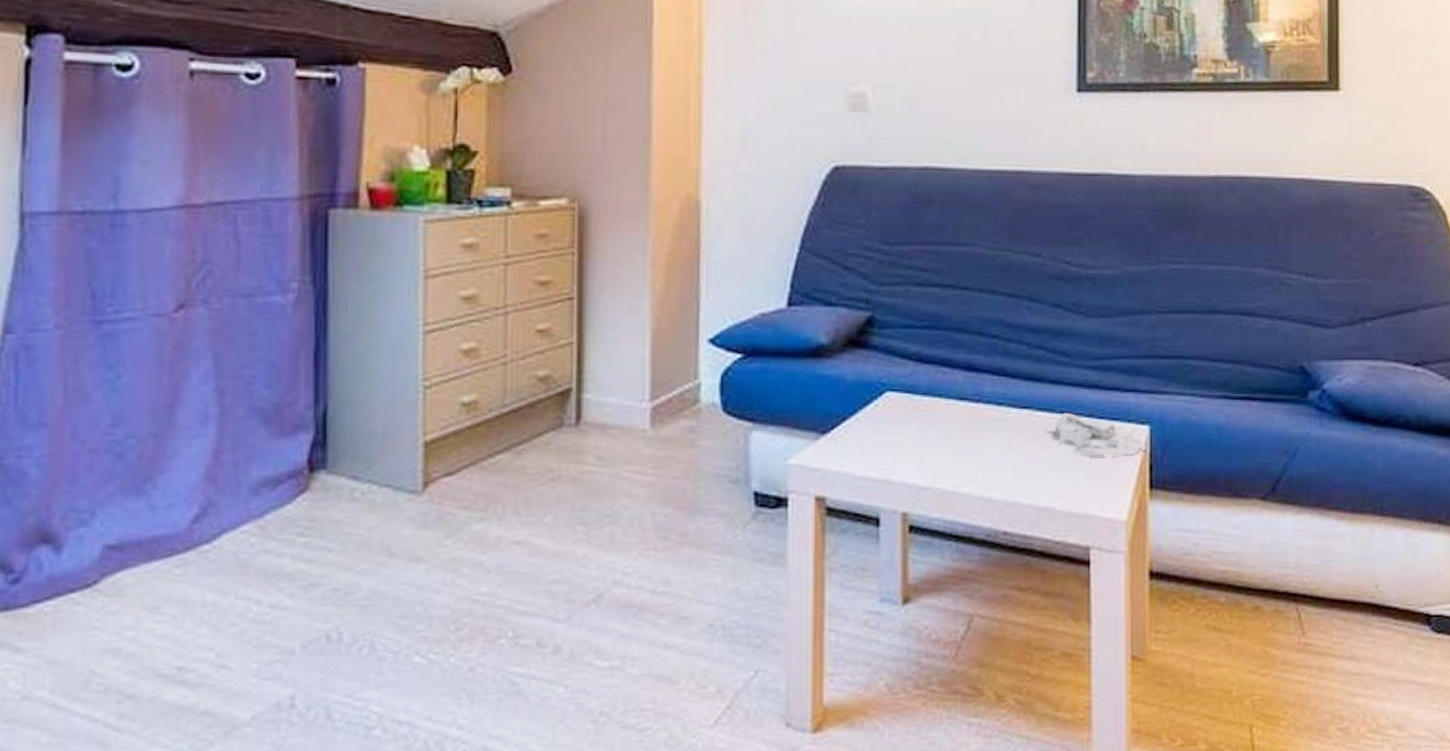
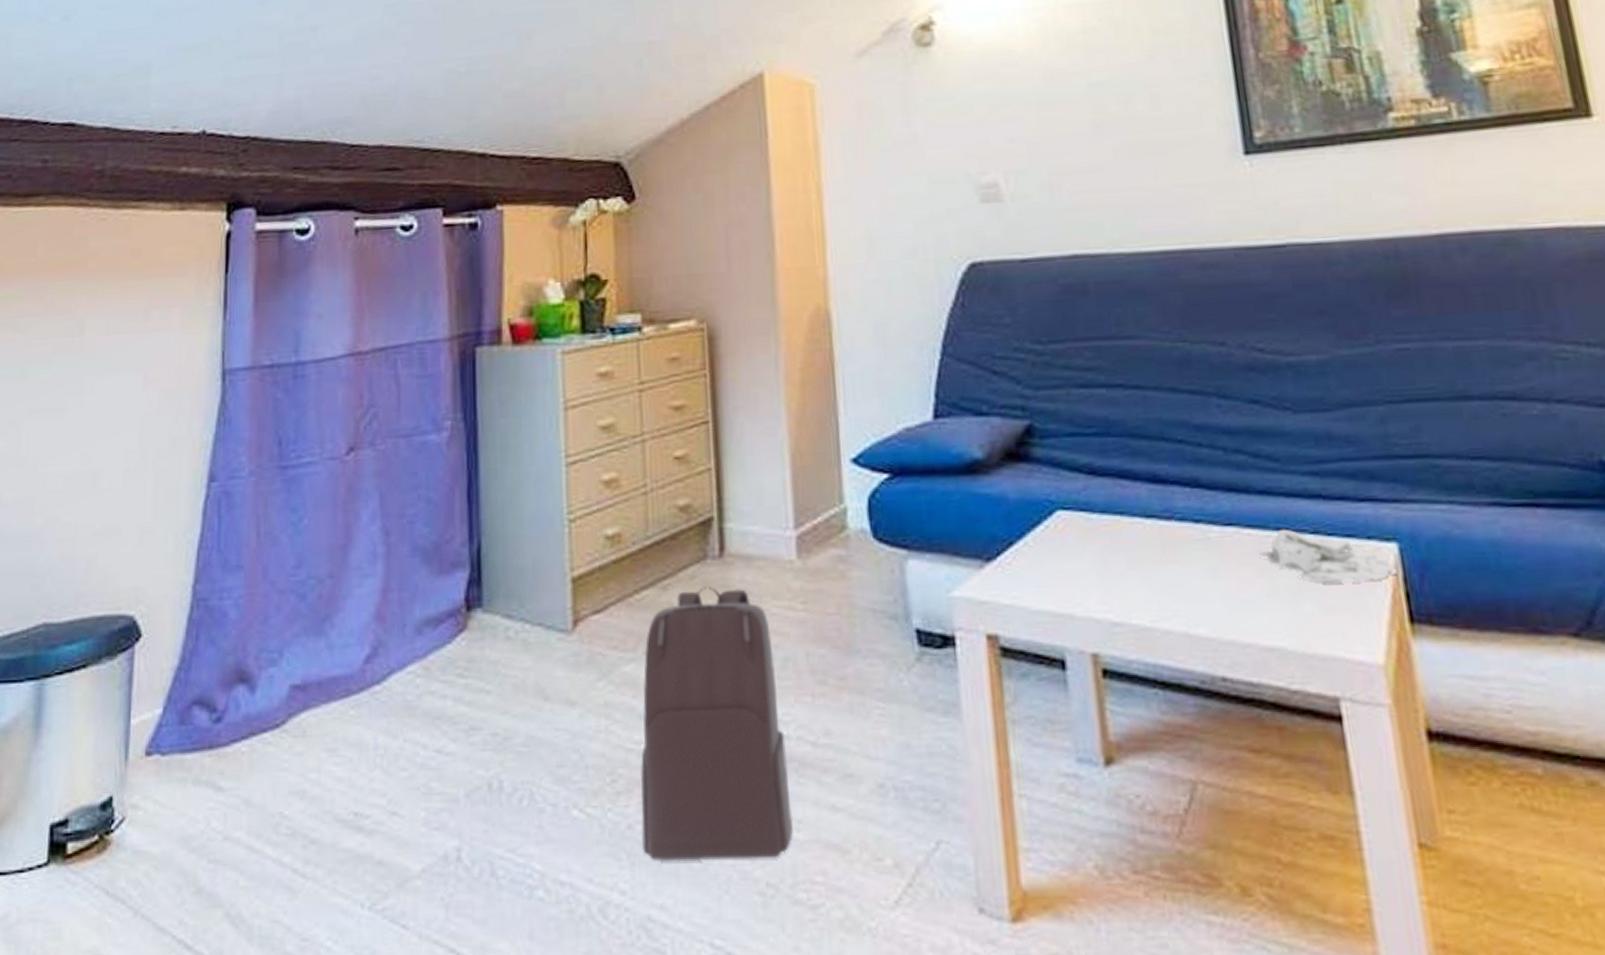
backpack: none [483,452,628,699] -> present [639,586,793,862]

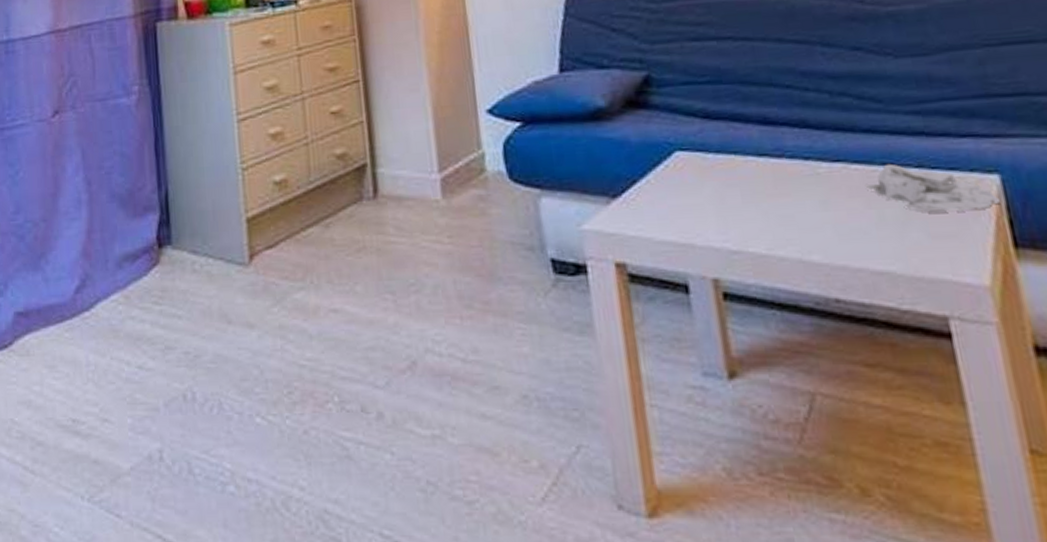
backpack: present [639,586,793,862] -> none [312,224,448,463]

